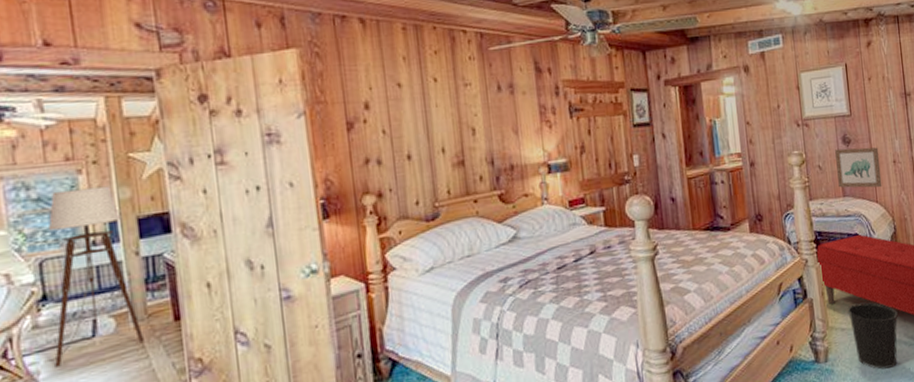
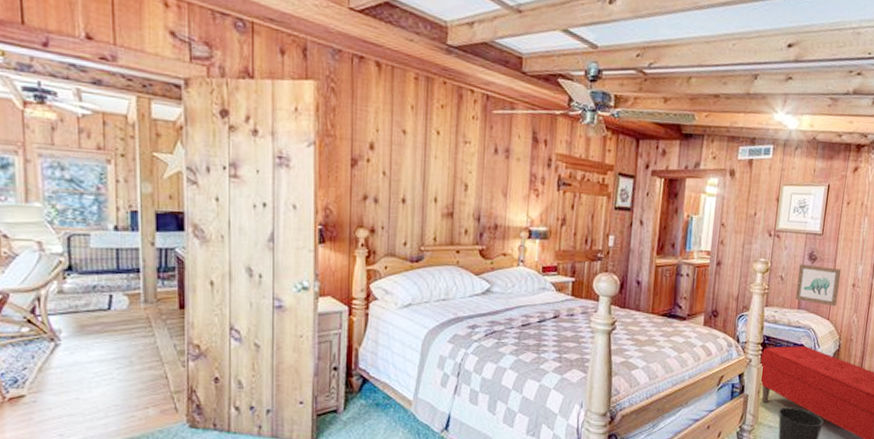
floor lamp: present [25,185,146,368] -> none [50,175,153,330]

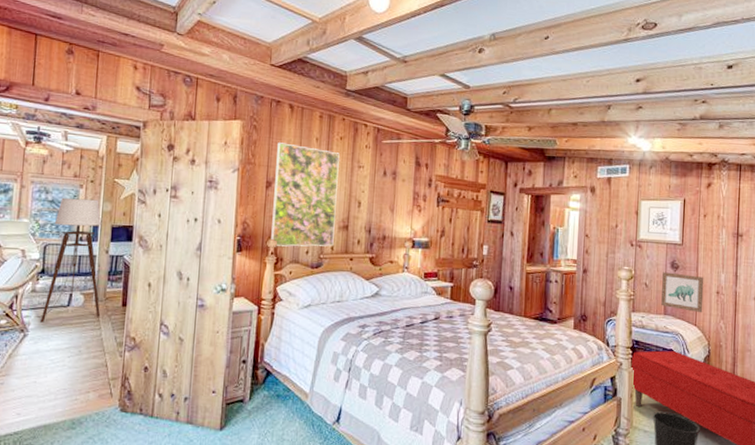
floor lamp: none [50,175,153,330] -> present [22,197,102,323]
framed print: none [360,110,441,237] -> present [271,142,340,247]

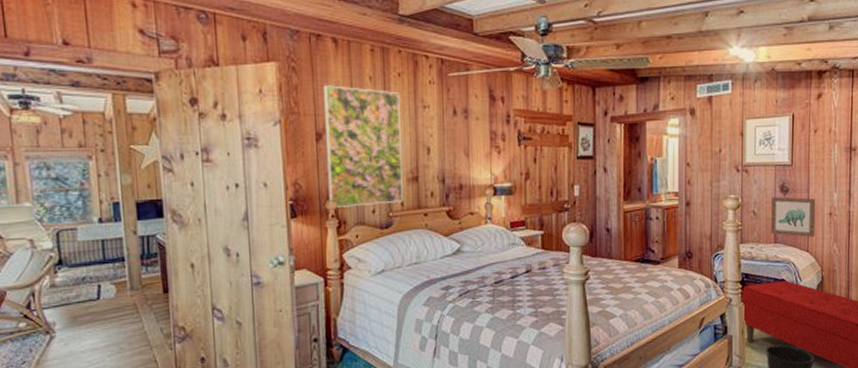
floor lamp: present [22,197,102,323] -> none [44,172,140,321]

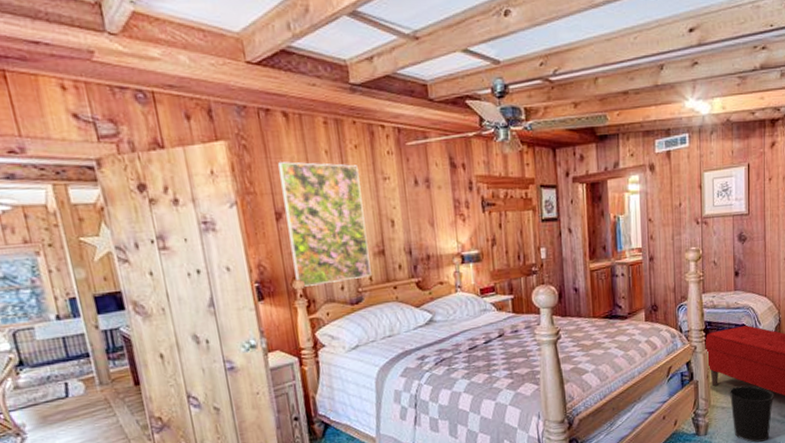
wall art: present [771,197,816,238] -> none [731,245,772,283]

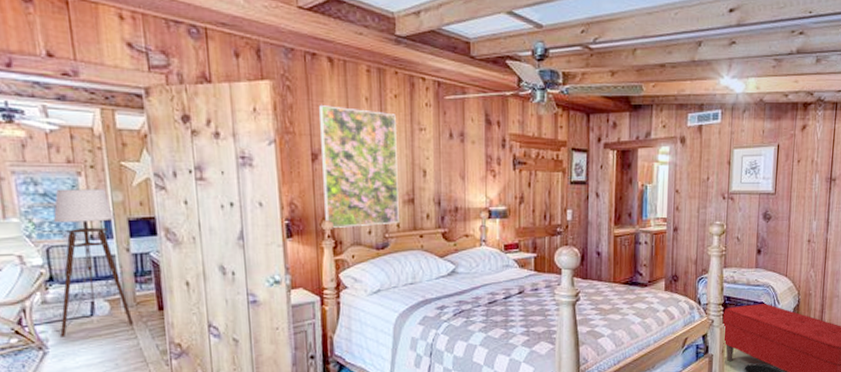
floor lamp: none [12,266,112,422] -> present [36,188,134,337]

